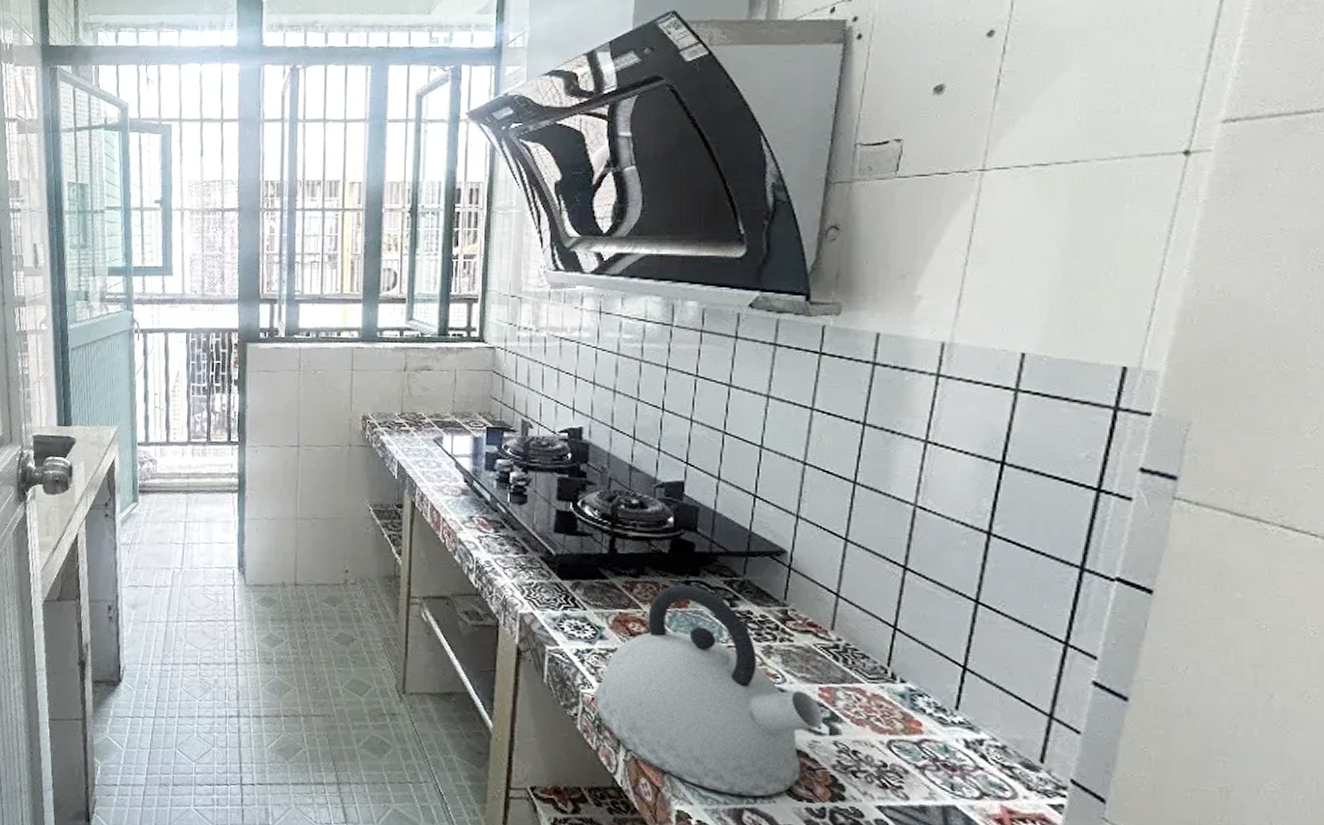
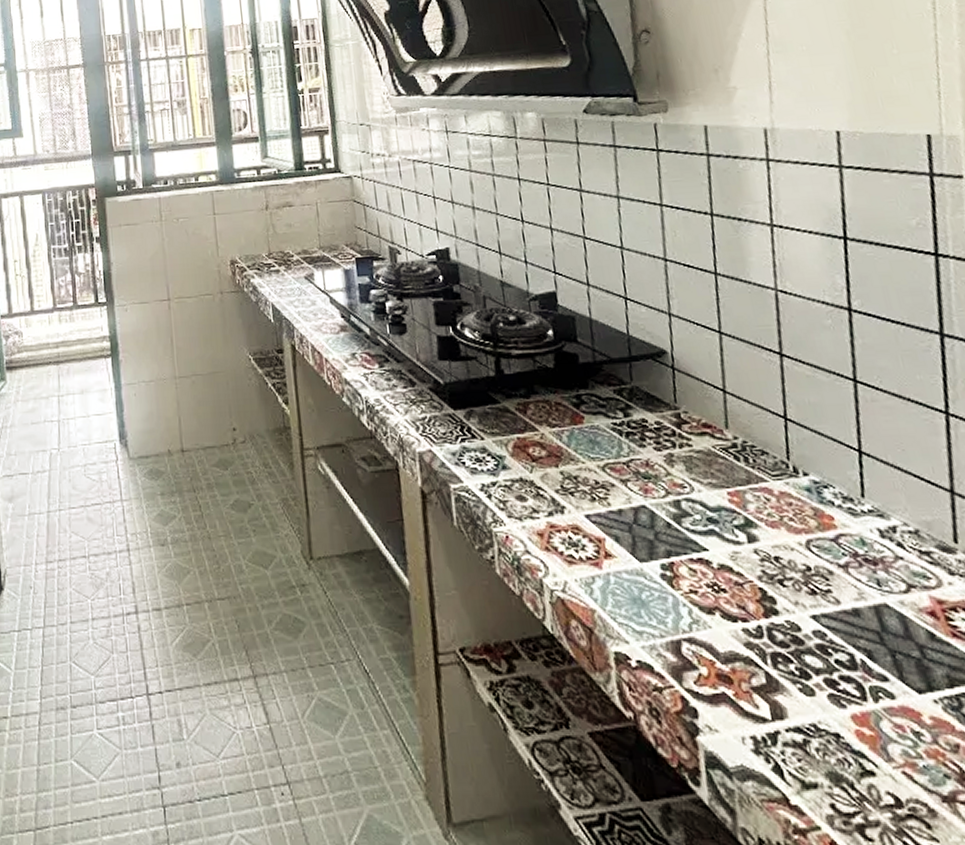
kettle: present [595,584,823,797] -> none [507,399,739,625]

